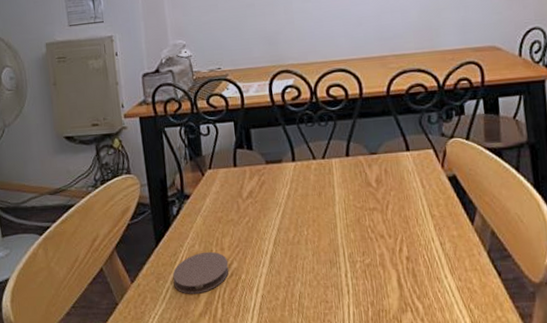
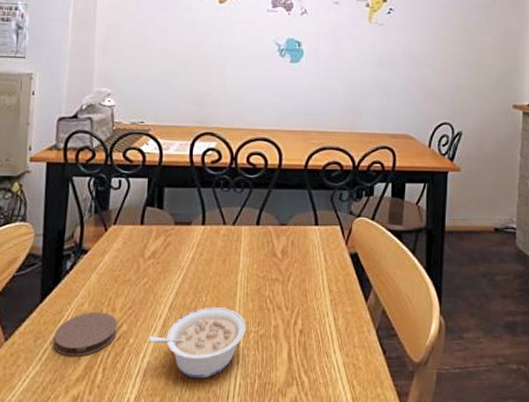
legume: none [258,240,352,309] -> present [148,307,246,379]

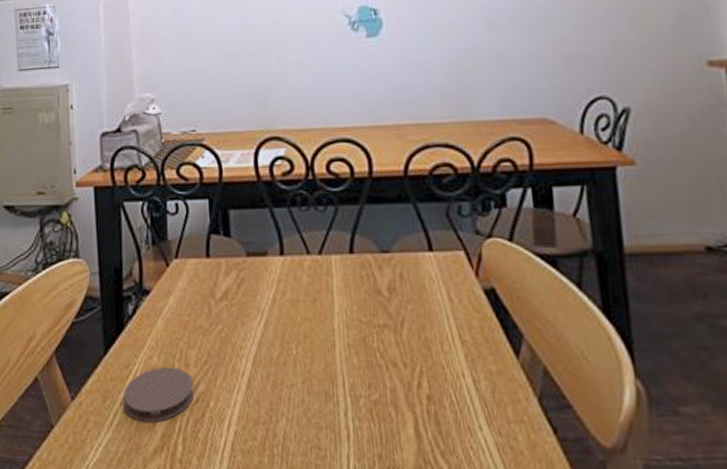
legume: present [148,307,246,379] -> none [232,363,354,457]

